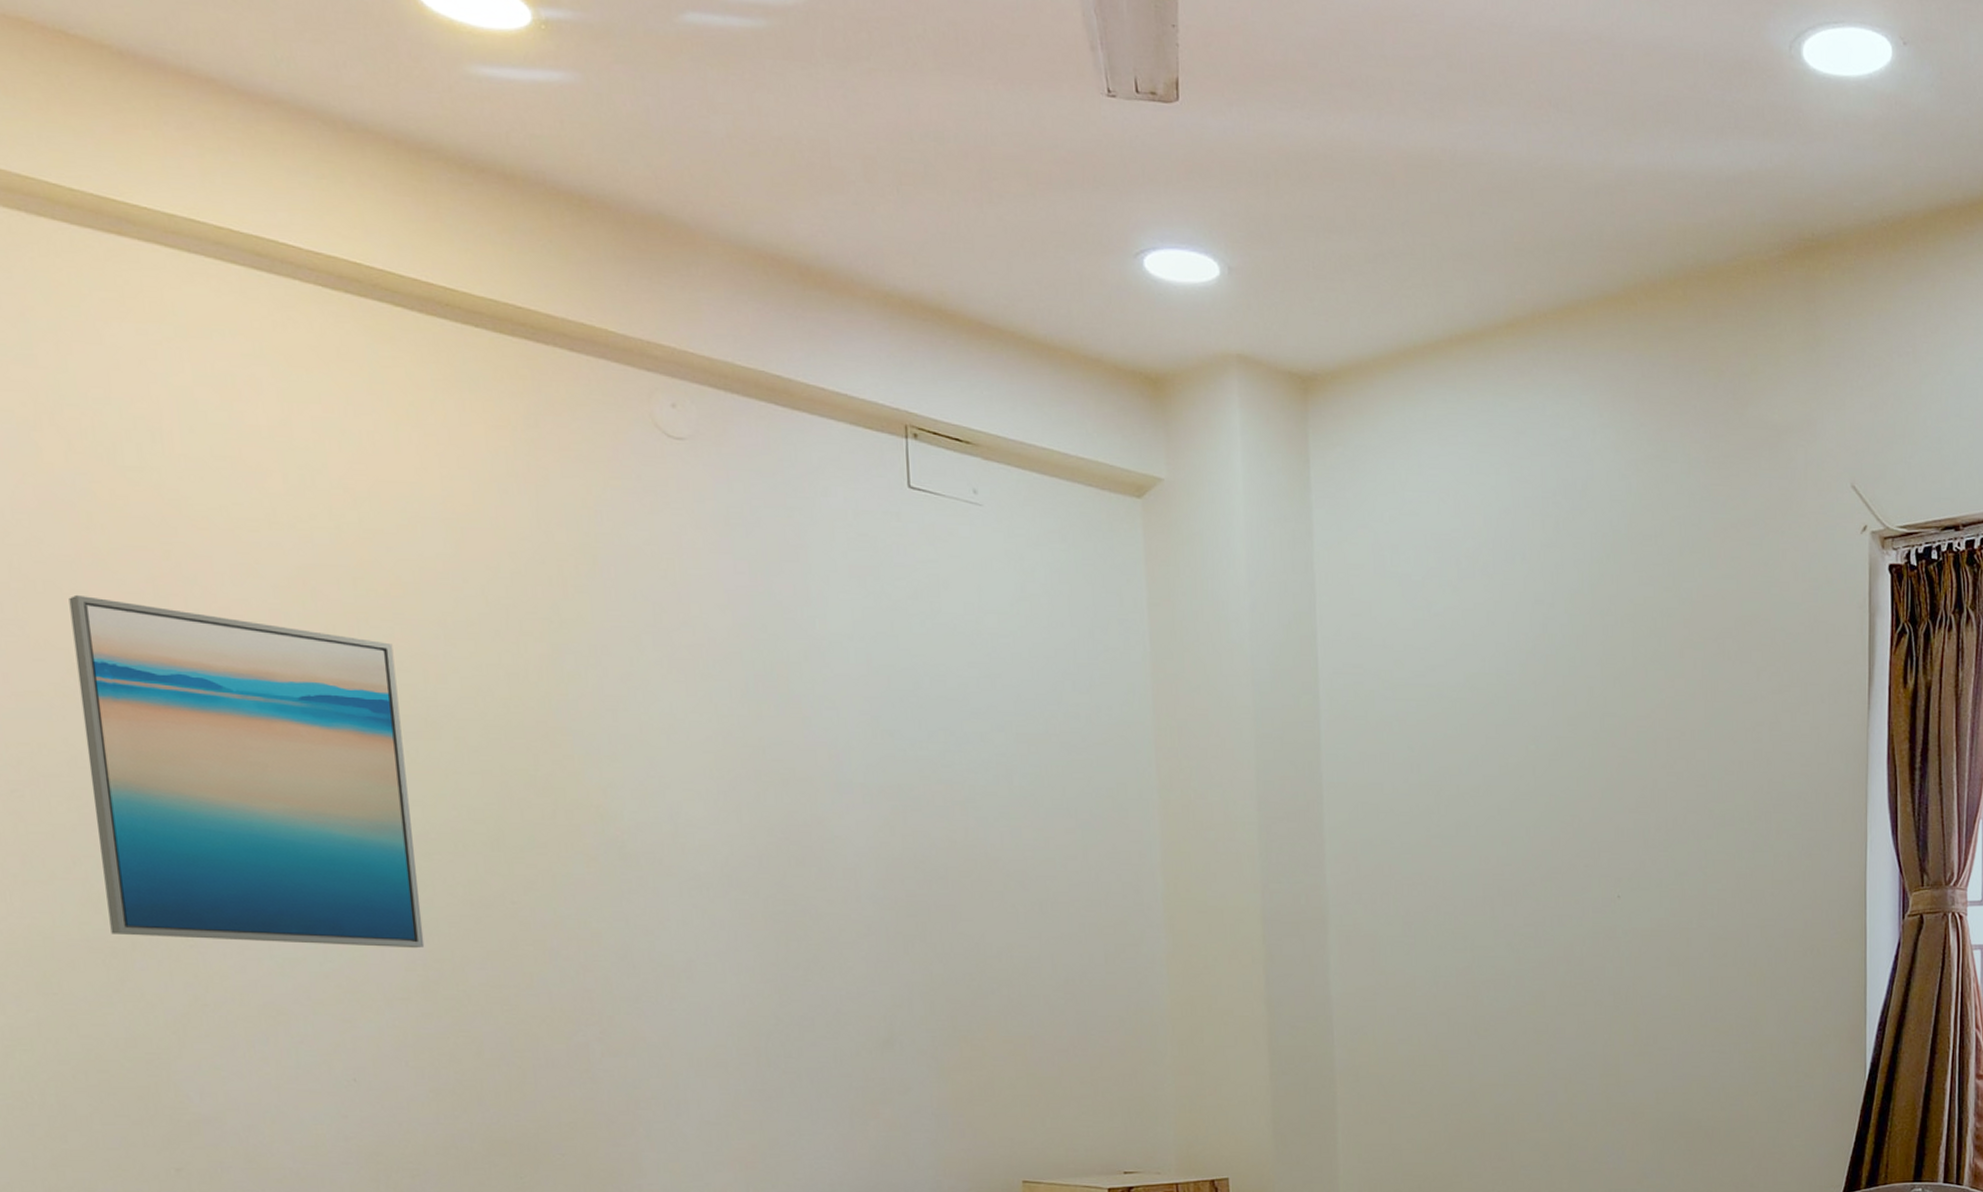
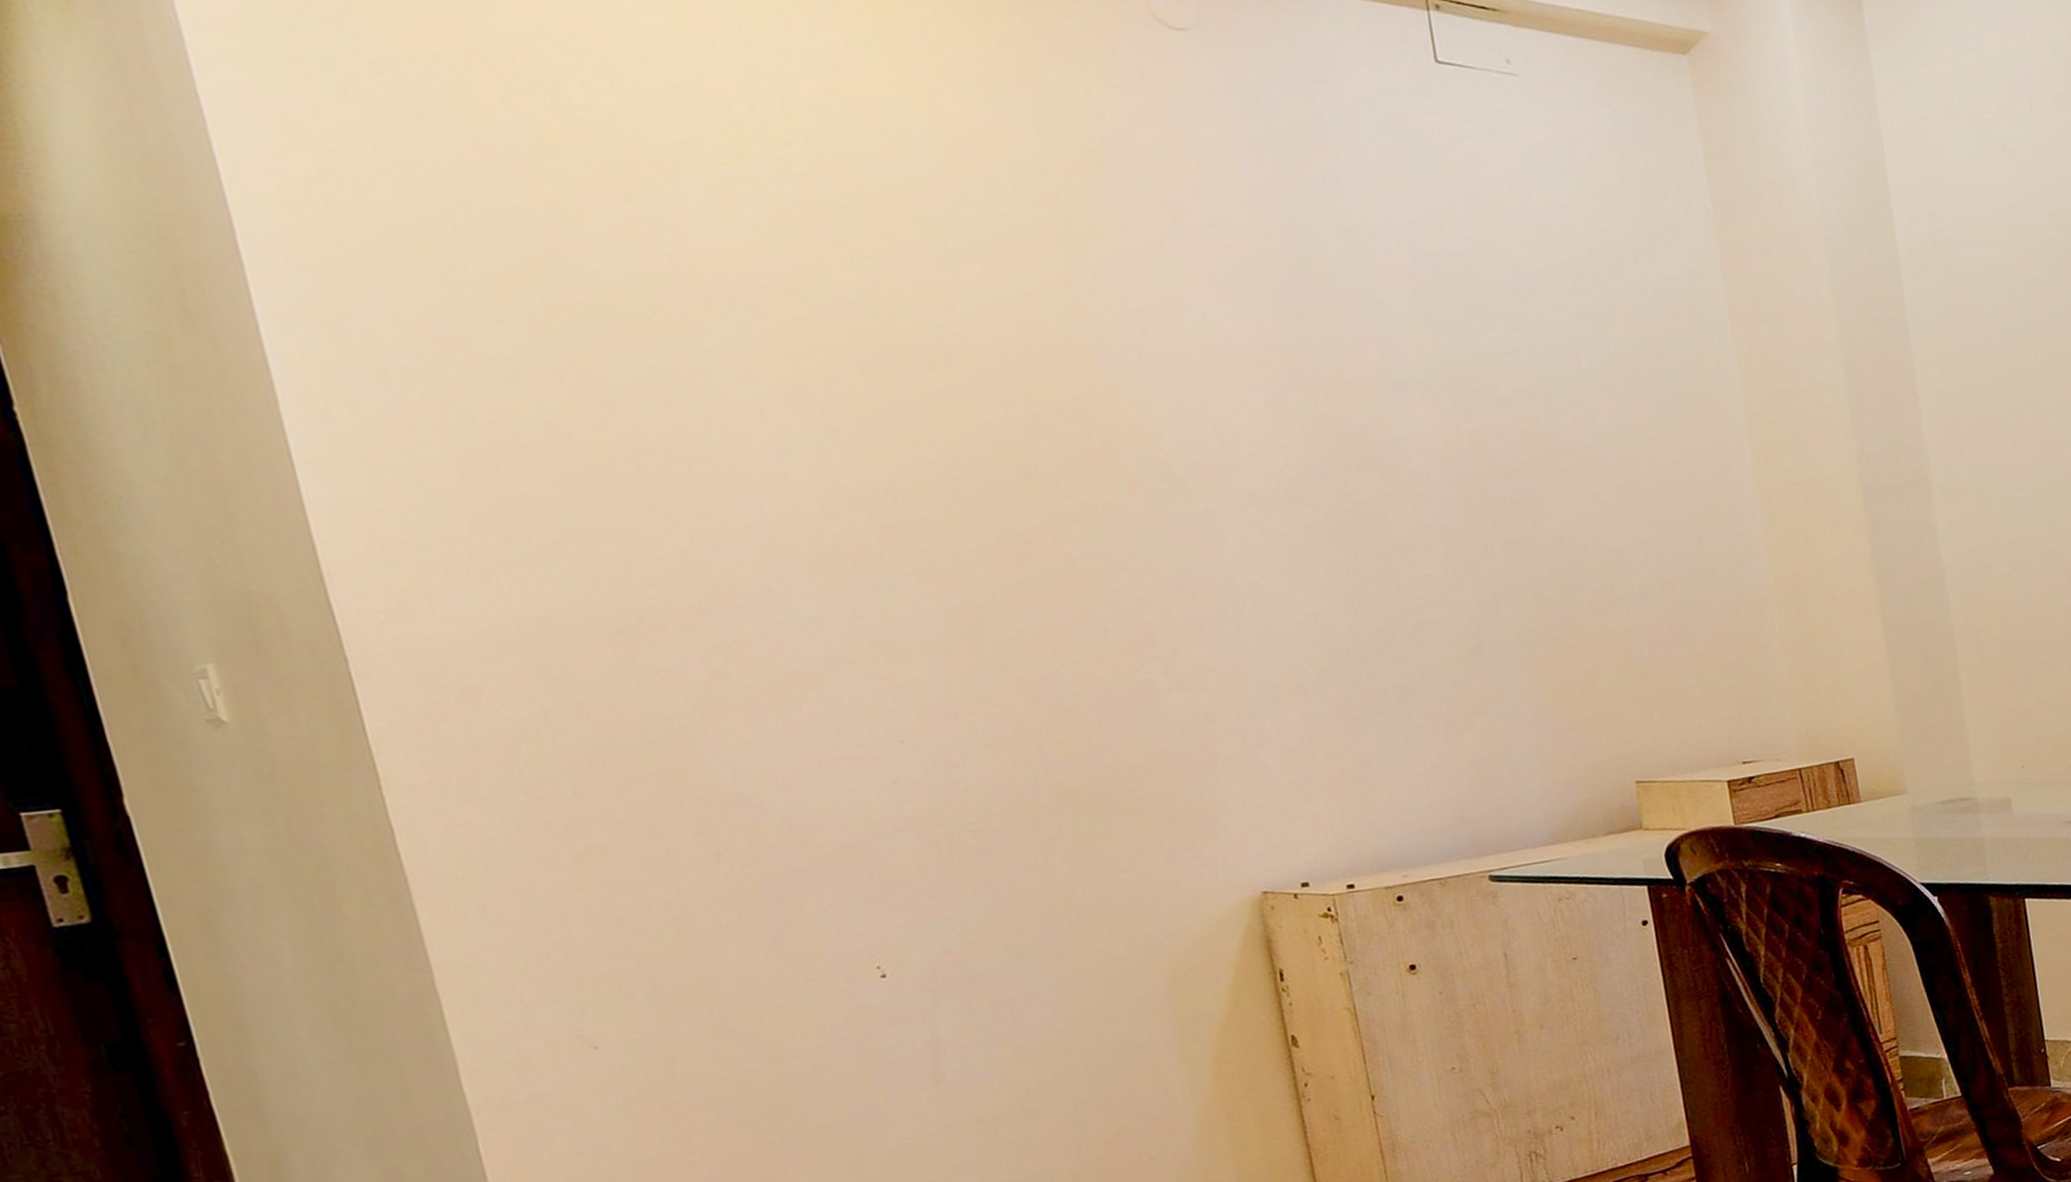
wall art: present [69,594,425,949] -> none [524,248,963,610]

